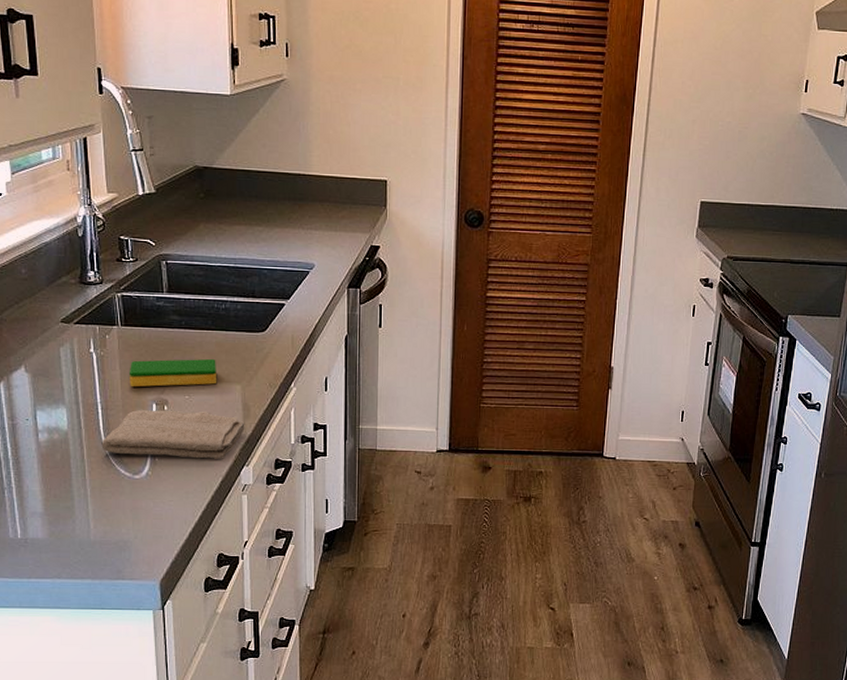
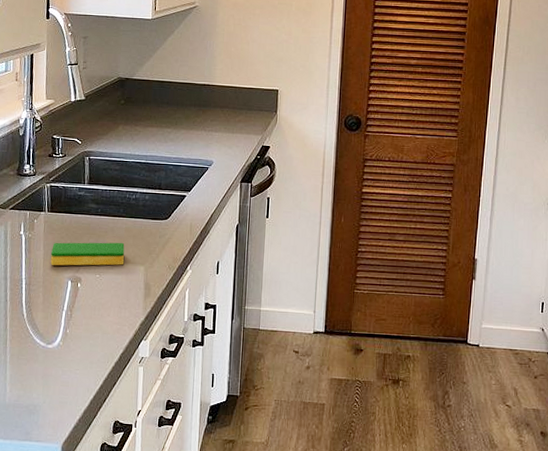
washcloth: present [101,409,245,460] -> none [22,285,146,334]

